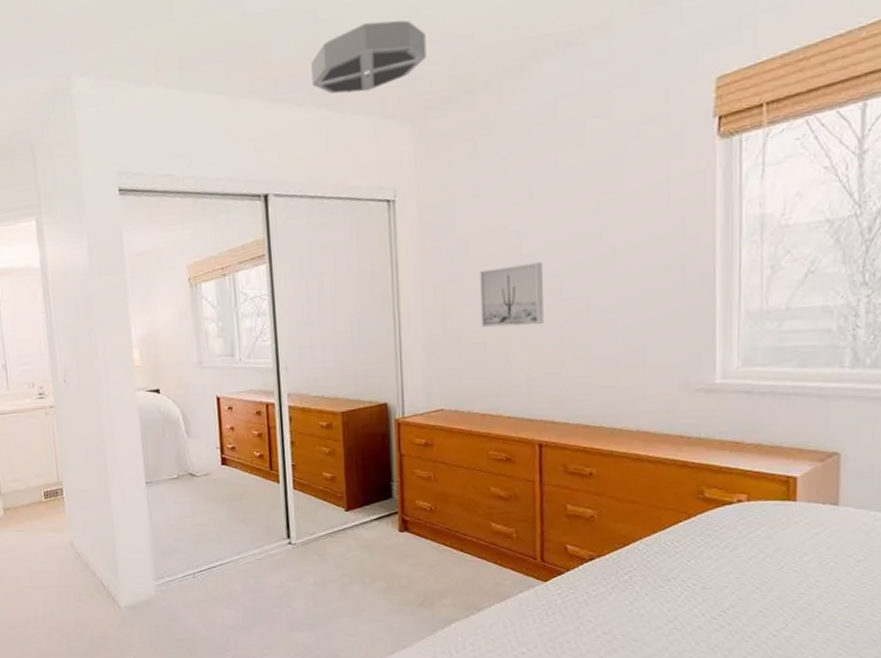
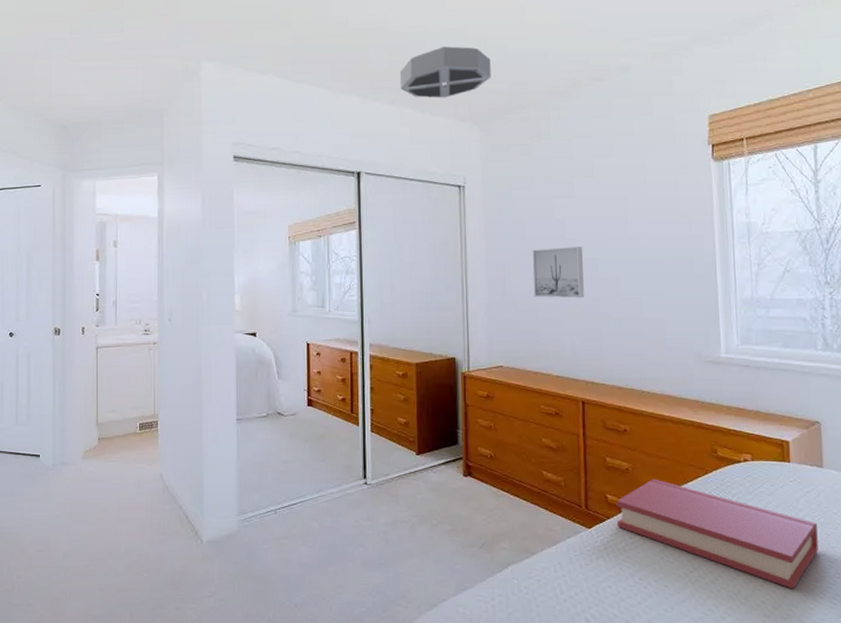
hardback book: none [577,526,825,640] -> present [616,479,819,589]

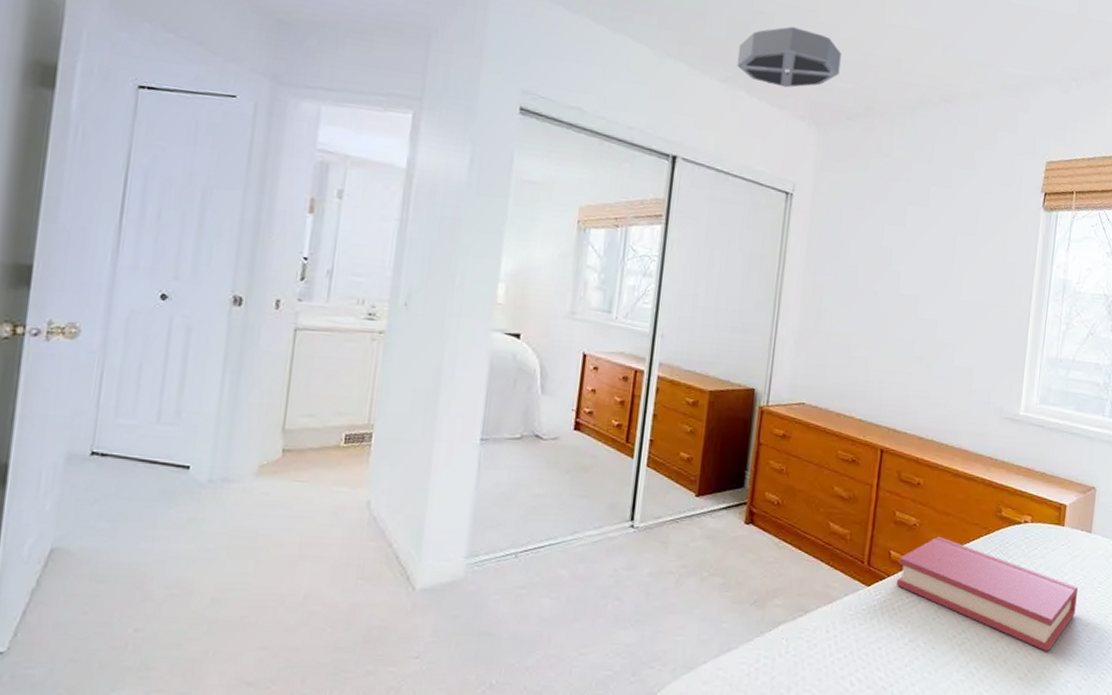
wall art: present [532,247,584,299] -> none [848,277,906,338]

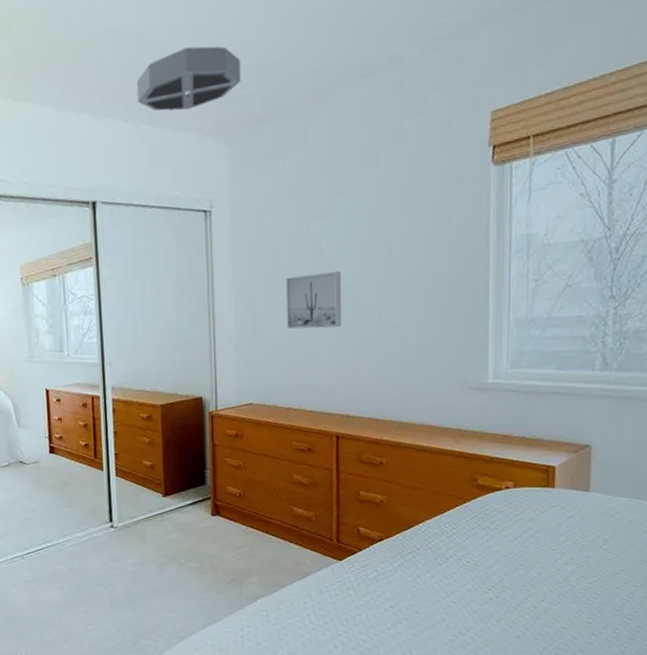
wall art: none [848,277,906,338] -> present [285,271,342,330]
hardback book: present [896,536,1078,652] -> none [368,510,578,611]

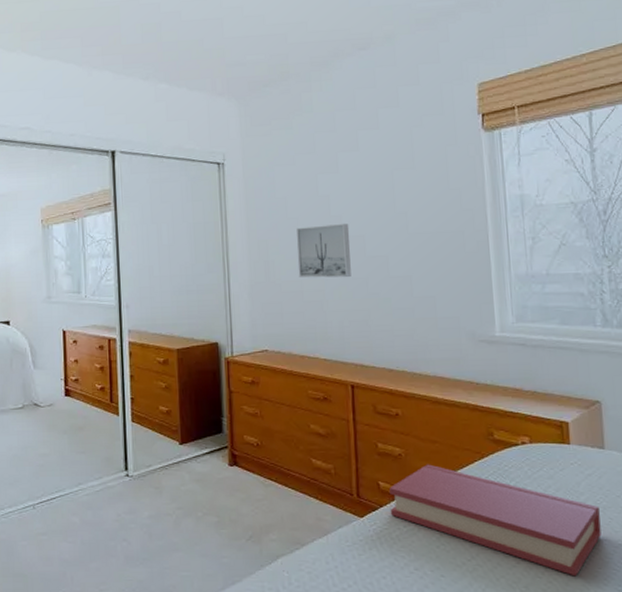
ceiling light: present [136,46,241,111] -> none [153,17,250,72]
hardback book: none [368,510,578,611] -> present [389,464,602,577]

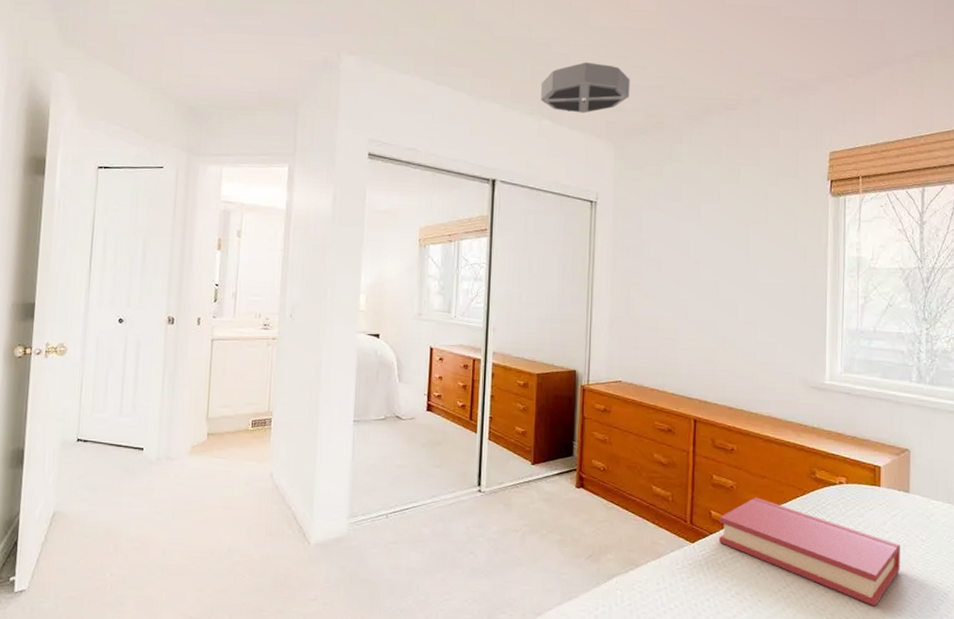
ceiling light: none [153,17,250,72] -> present [540,62,630,113]
wall art: present [296,224,351,278] -> none [655,268,705,320]

